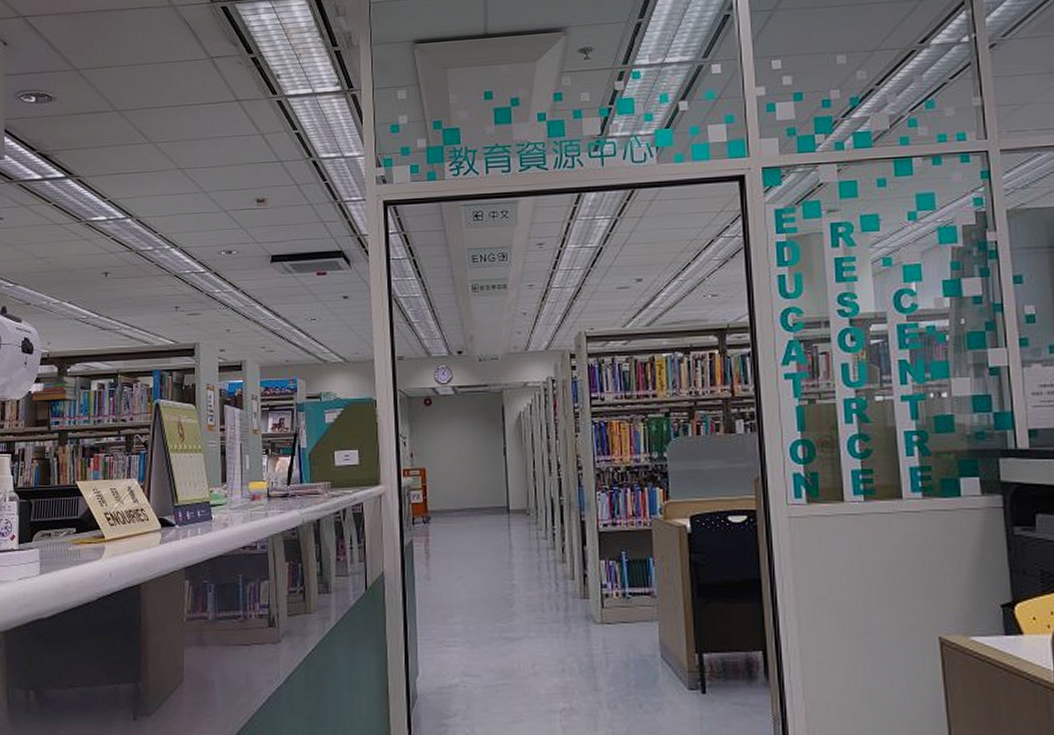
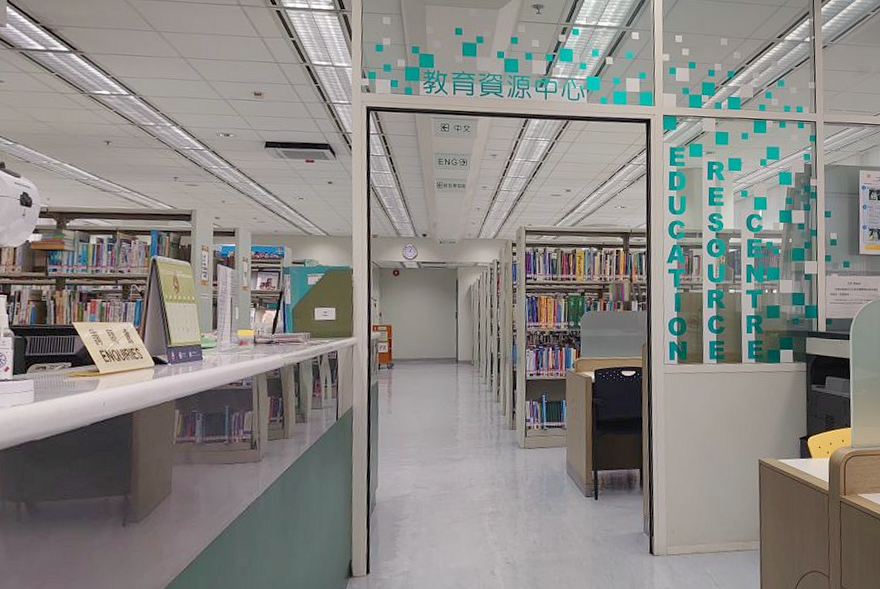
books: none [702,395,752,423] -> present [608,281,644,303]

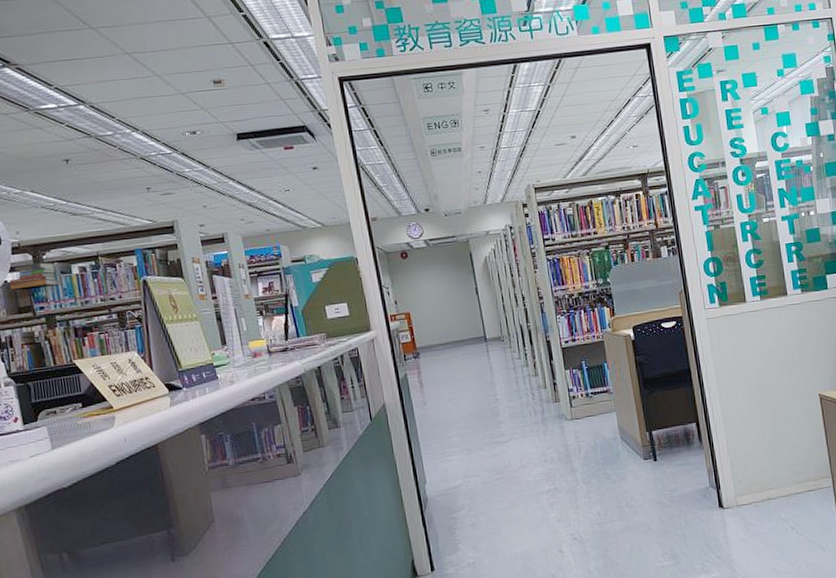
books: present [608,281,644,303] -> none [633,226,673,251]

